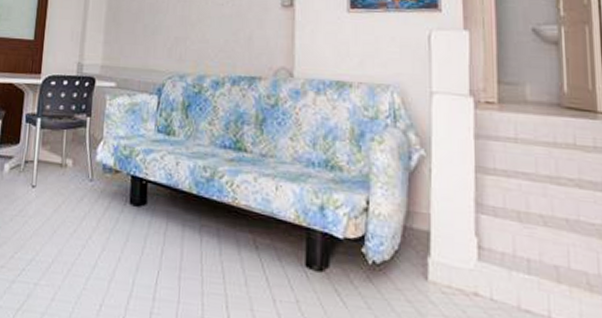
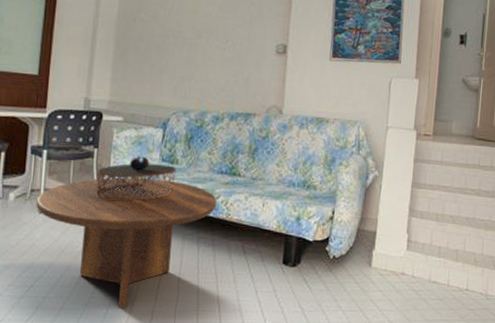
coffee table: none [29,150,221,307] -> present [36,178,217,308]
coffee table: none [87,126,173,178] -> present [95,156,176,201]

